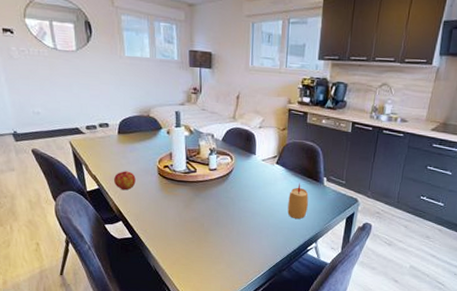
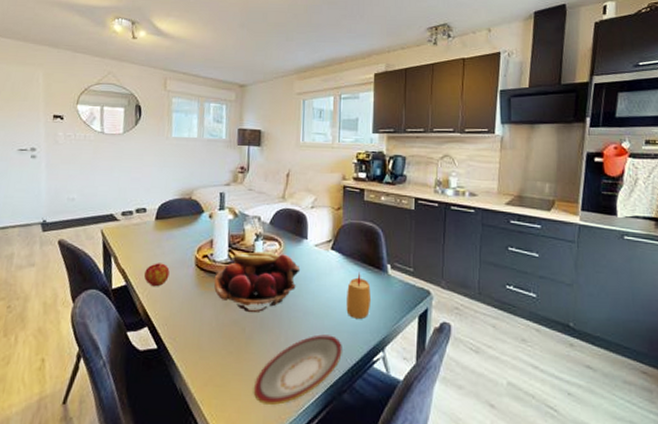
fruit basket: none [175,164,250,212] -> present [213,251,301,312]
plate: none [212,230,283,278] -> present [253,334,342,405]

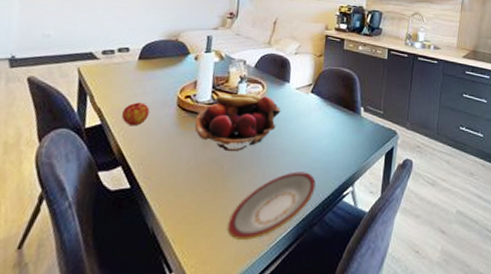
candle: present [346,272,372,319] -> none [321,113,345,156]

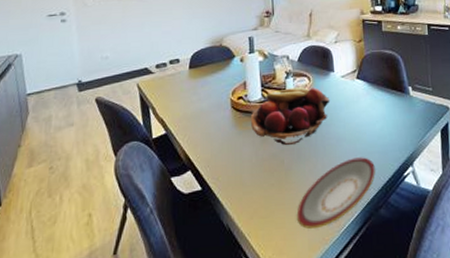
apple: present [121,102,150,126] -> none [182,108,207,132]

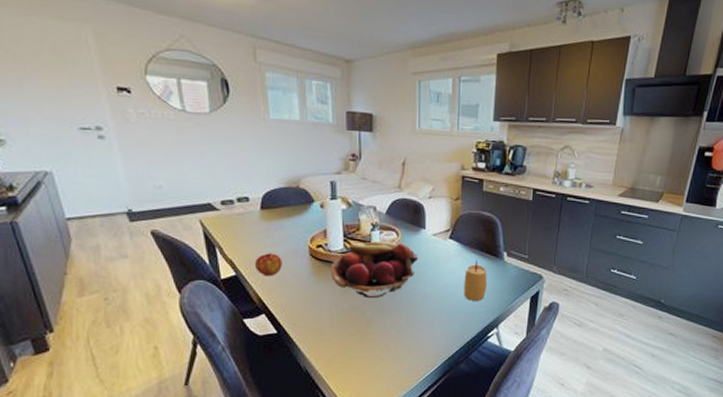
apple: none [182,108,207,132] -> present [254,253,282,277]
plate: present [296,157,375,229] -> none [376,316,459,376]
candle: none [374,96,398,139] -> present [463,259,488,301]

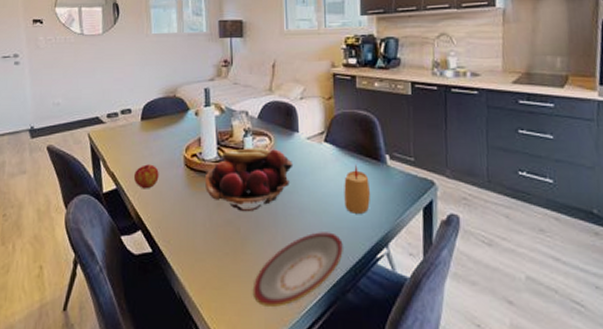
plate: none [376,316,459,376] -> present [252,232,343,307]

